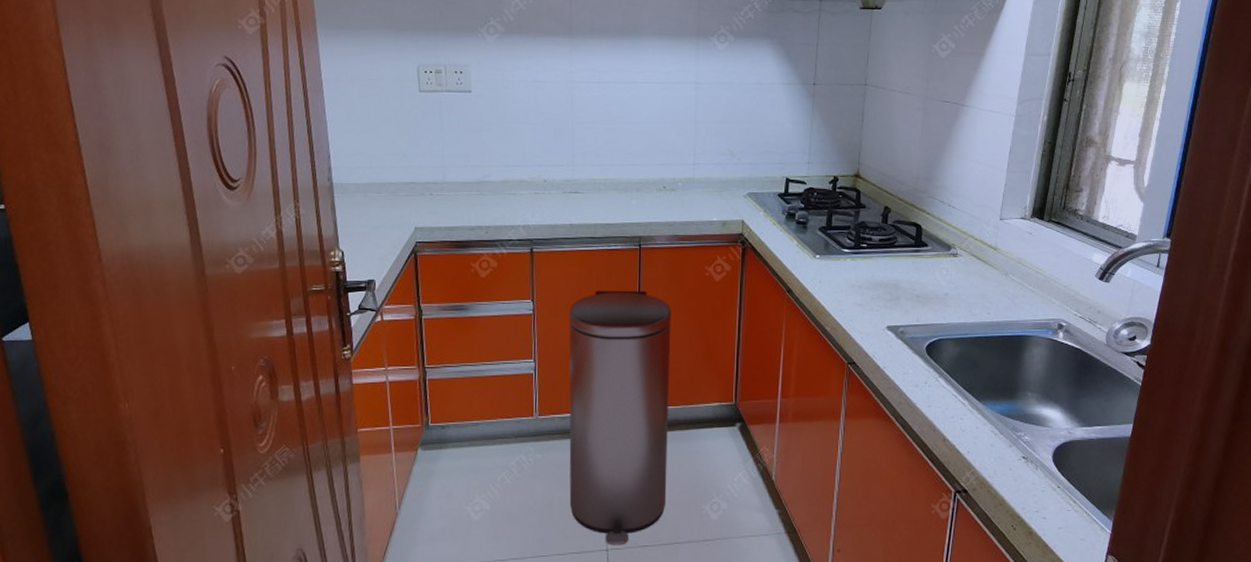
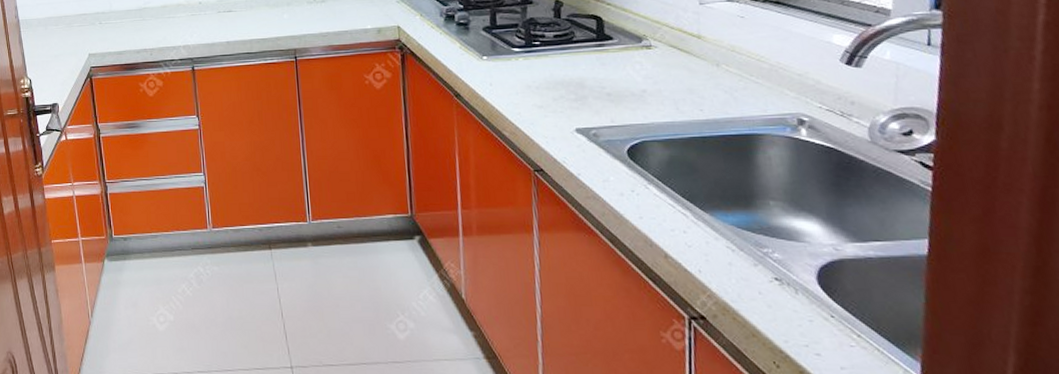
pedal bin: present [568,290,671,546] -> none [232,102,349,364]

